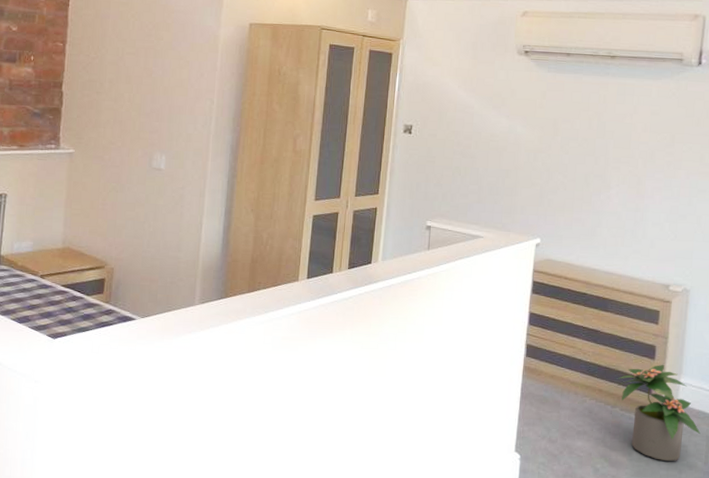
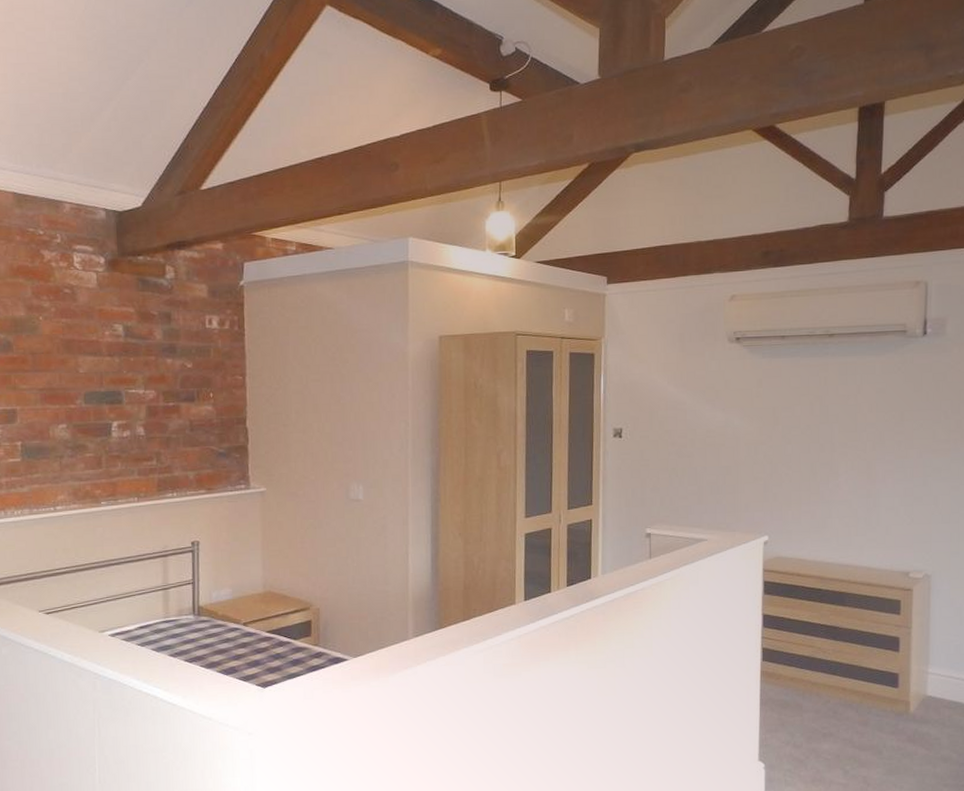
potted plant: present [617,365,701,462] -> none [861,656,953,757]

